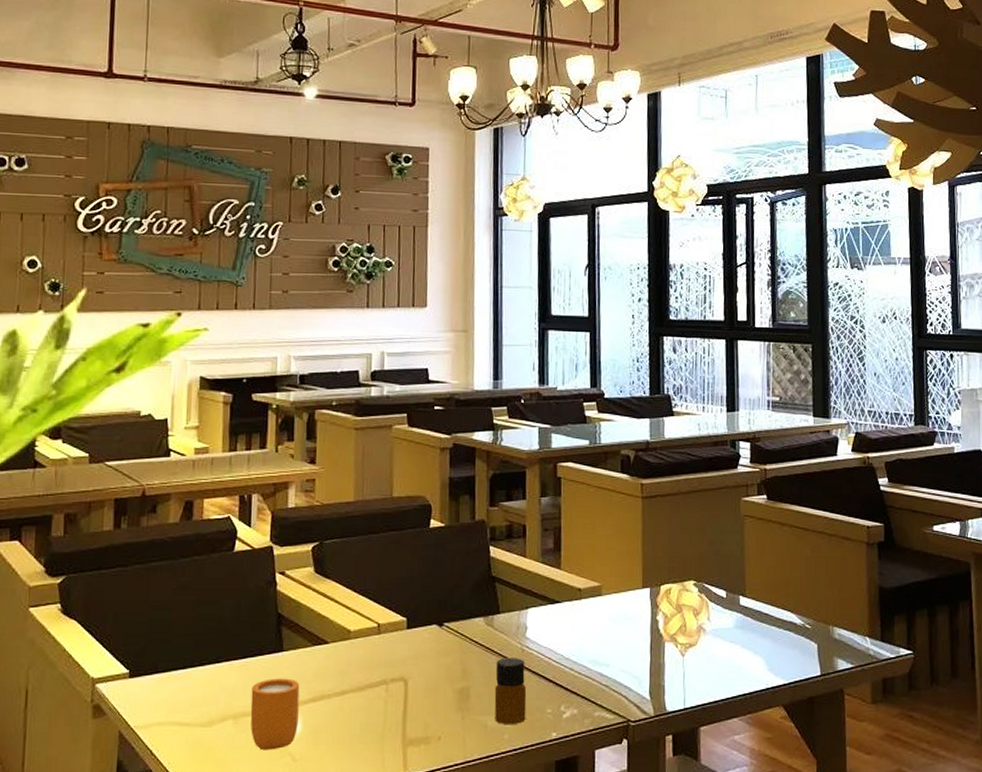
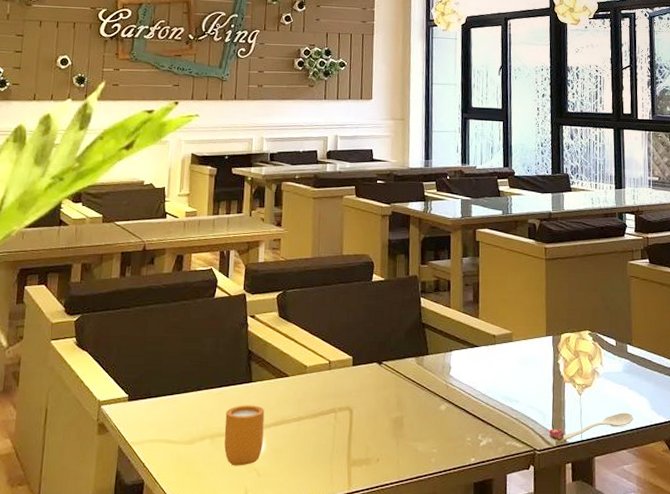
bottle: present [494,658,527,724] -> none [423,393,450,450]
spoon: none [643,675,746,711] -> present [547,412,633,442]

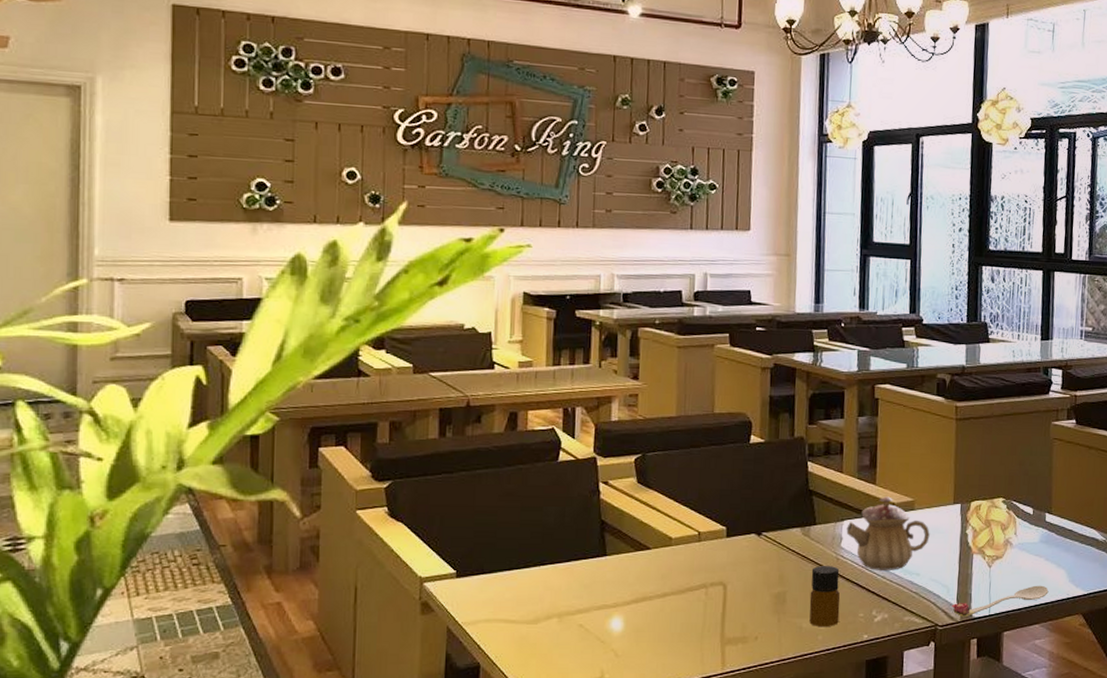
mug: present [224,405,265,466] -> none [574,581,623,647]
bottle: none [423,393,450,450] -> present [809,566,840,626]
teapot: none [454,329,527,397] -> present [846,496,930,570]

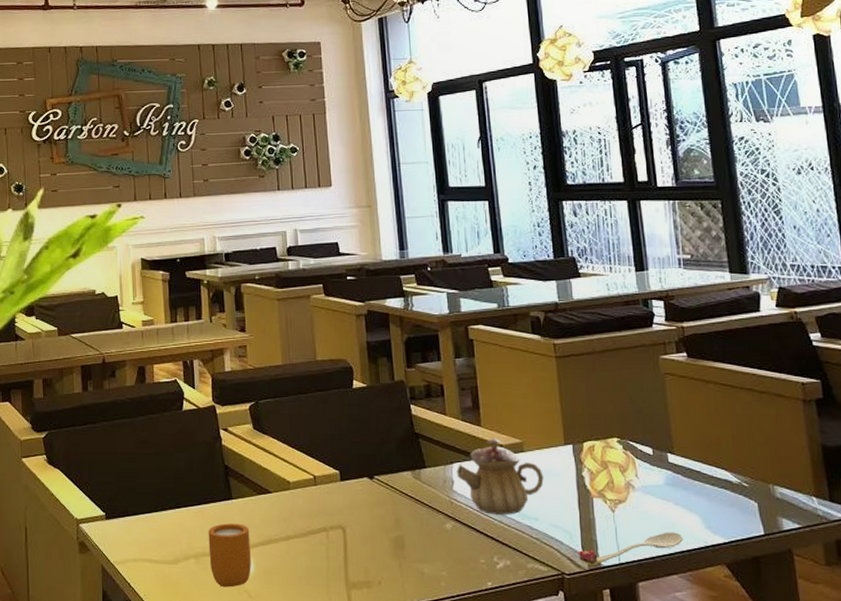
mug: none [574,581,623,647] -> present [208,523,251,588]
bottle: present [809,566,840,626] -> none [426,510,460,572]

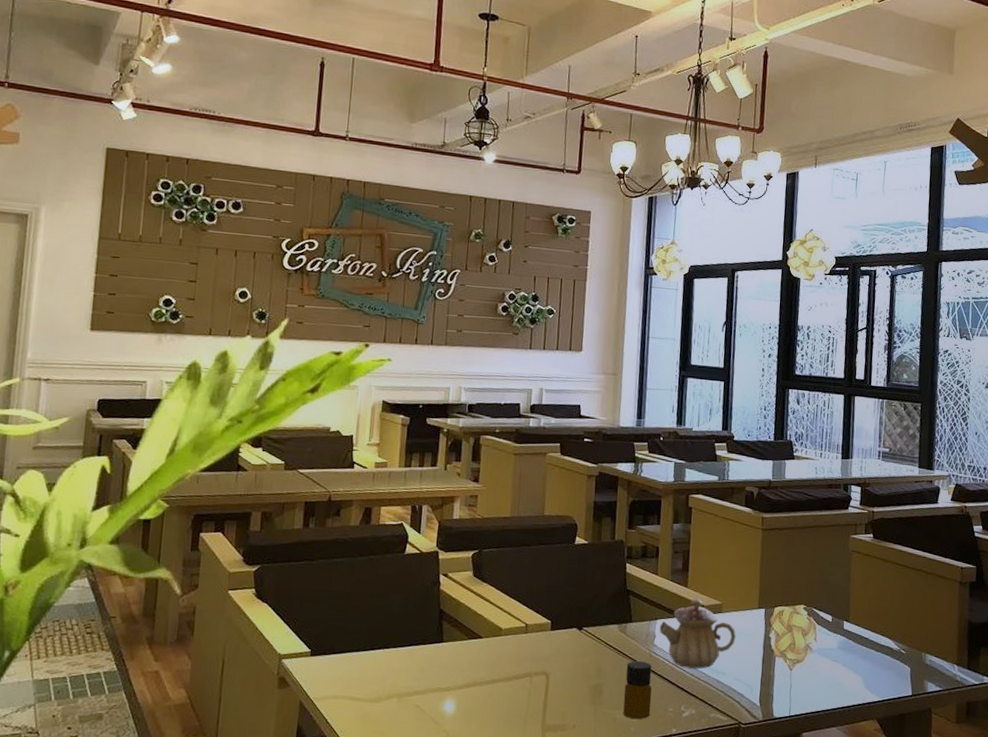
mug: present [208,523,251,588] -> none [412,665,456,727]
bottle: none [426,510,460,572] -> present [623,661,652,719]
spoon: present [576,532,683,565] -> none [754,689,846,716]

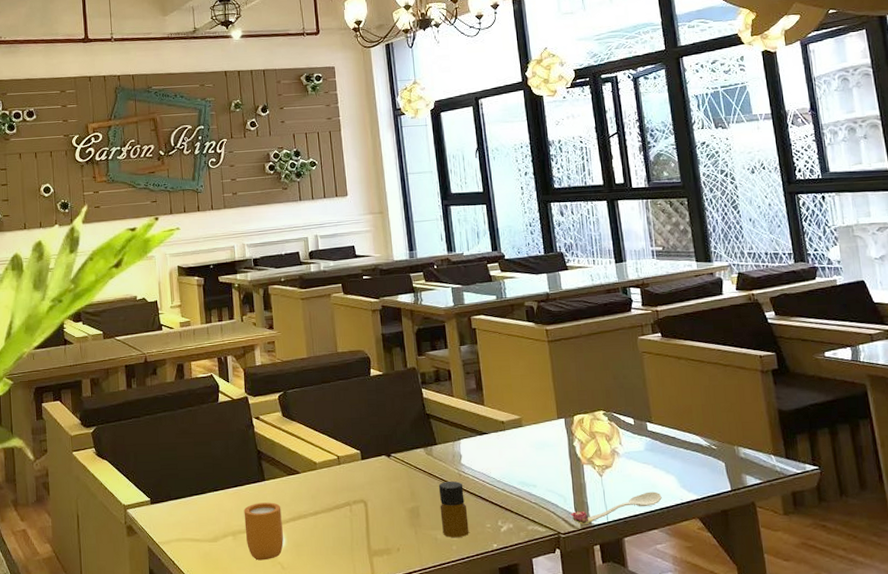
mug: none [412,665,456,727] -> present [244,502,284,561]
teapot: present [659,599,736,669] -> none [464,415,540,484]
spoon: none [754,689,846,716] -> present [570,491,662,524]

